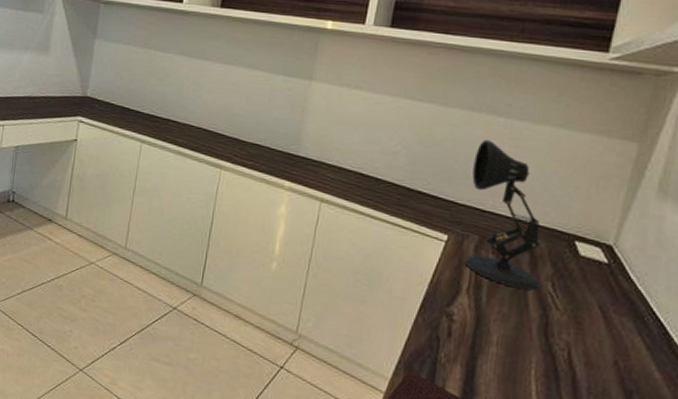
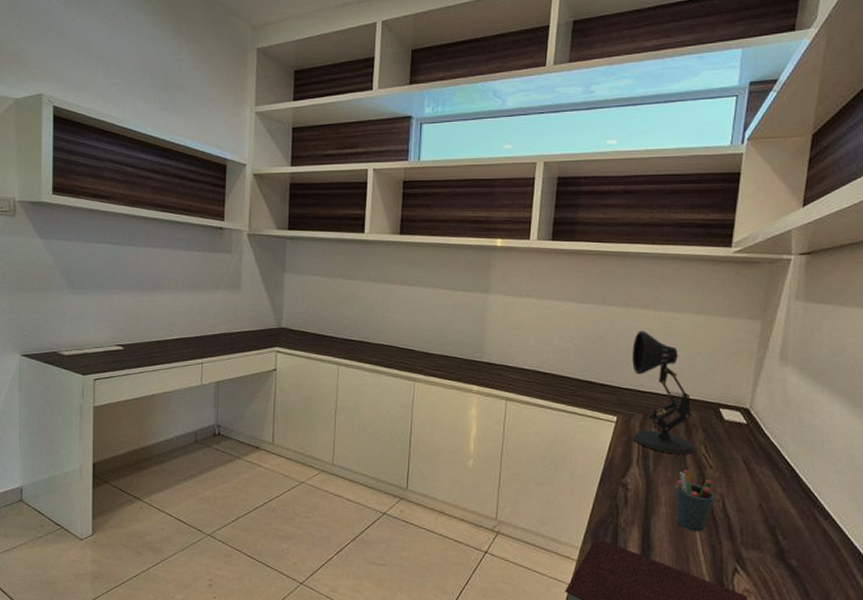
pen holder: none [508,308,560,383] -> present [675,470,715,532]

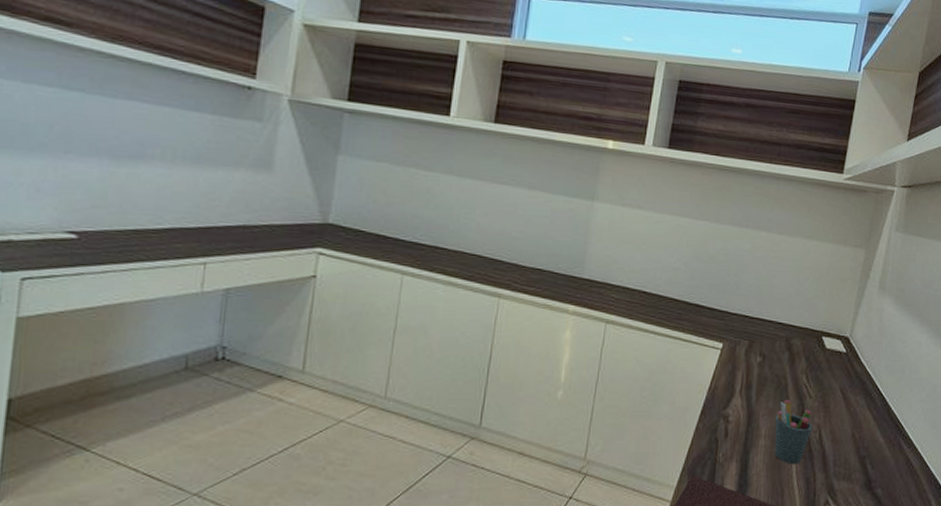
desk lamp: present [632,330,696,455] -> none [737,252,798,384]

